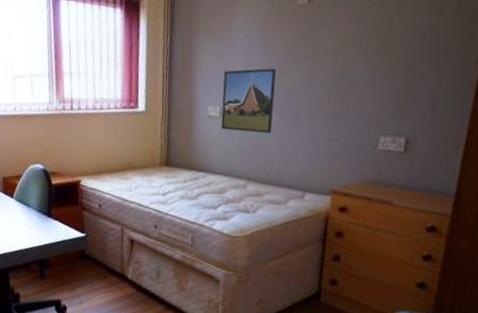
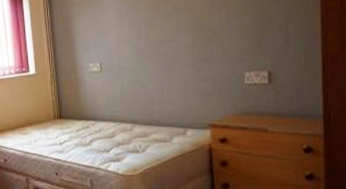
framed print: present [221,68,276,133] -> none [100,25,148,82]

